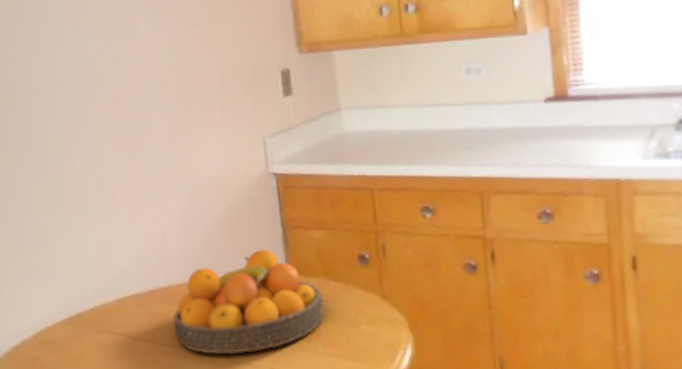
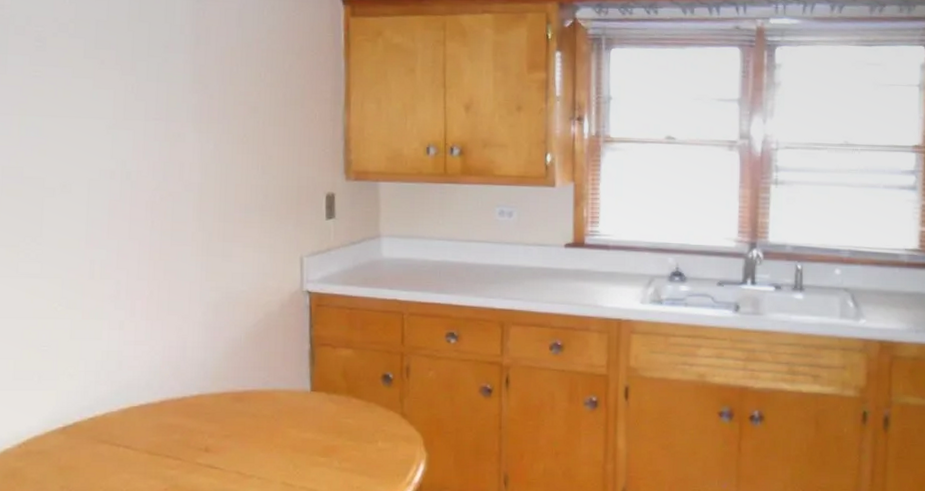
fruit bowl: present [173,249,324,355] -> none [183,364,344,469]

